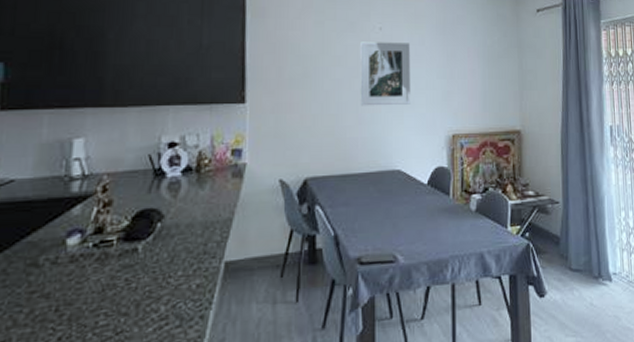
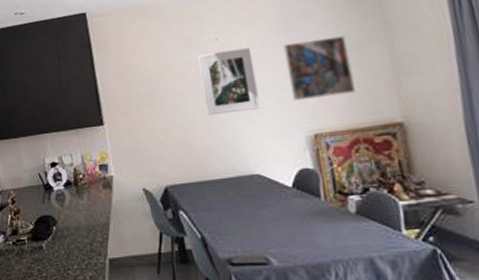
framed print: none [439,45,491,102] -> present [283,35,356,100]

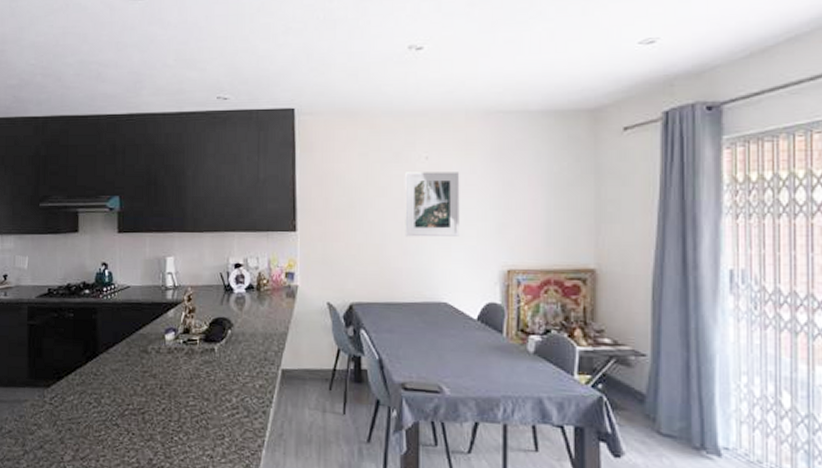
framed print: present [283,35,356,100] -> none [492,173,557,235]

